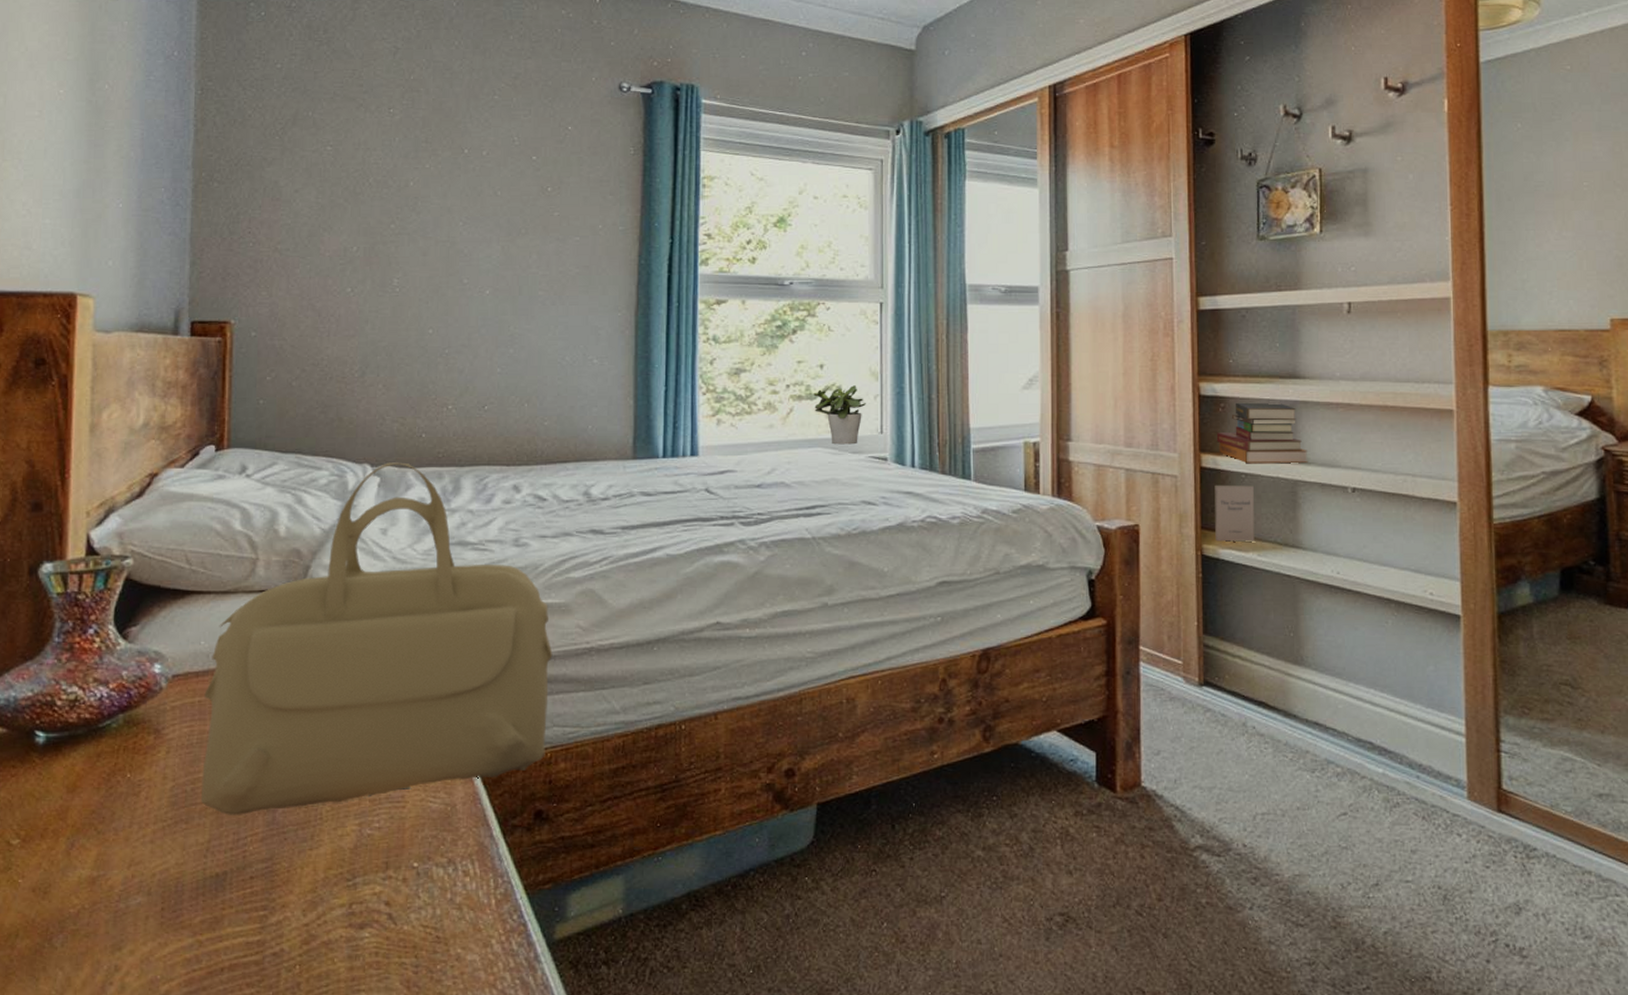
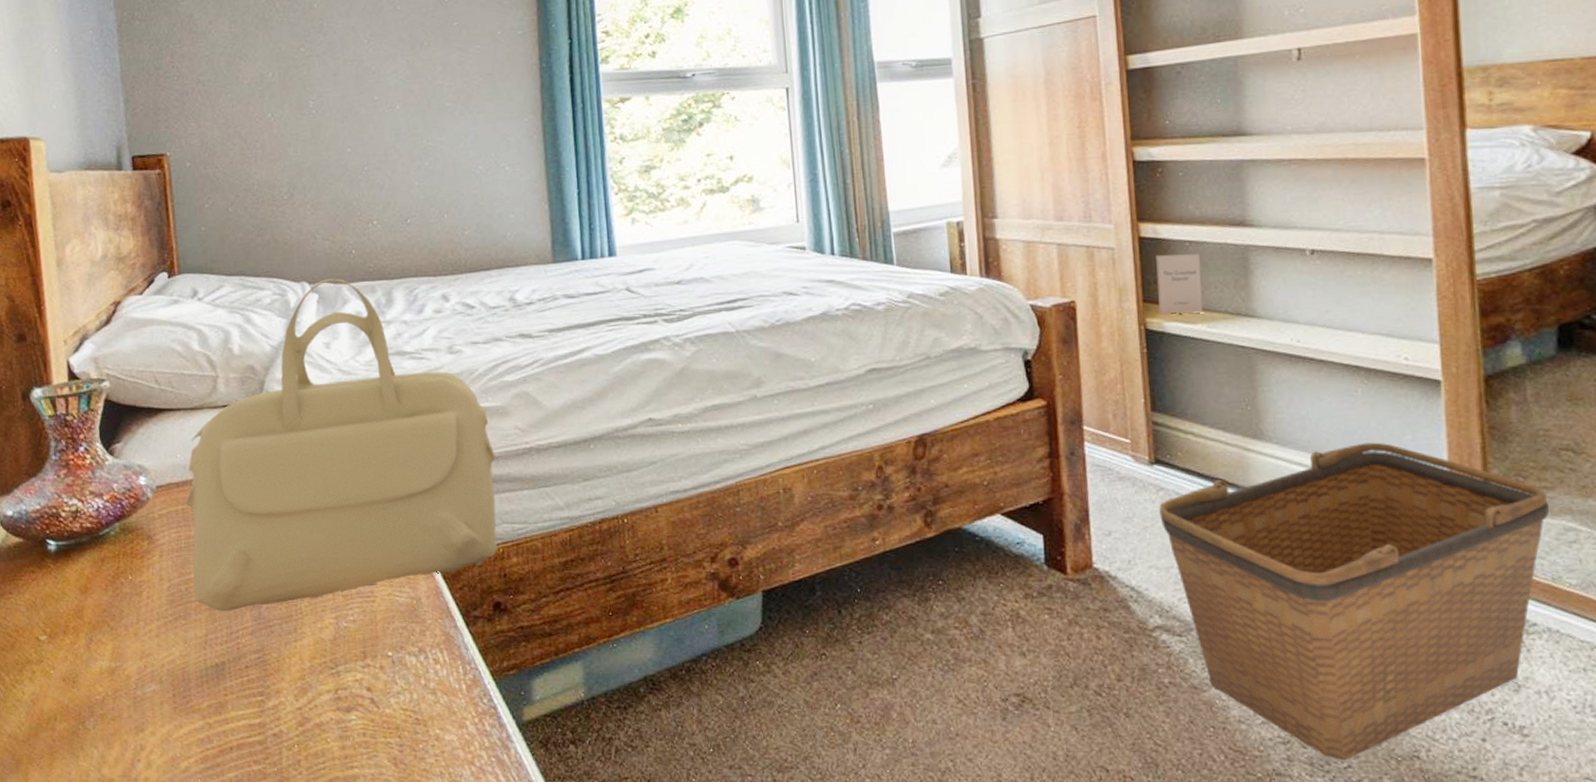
potted plant: present [813,385,866,445] -> none [725,175,780,237]
bicycle basket: none [1206,671,1550,982] -> present [1159,442,1550,761]
books: present [1216,402,1308,464] -> none [1155,164,1260,231]

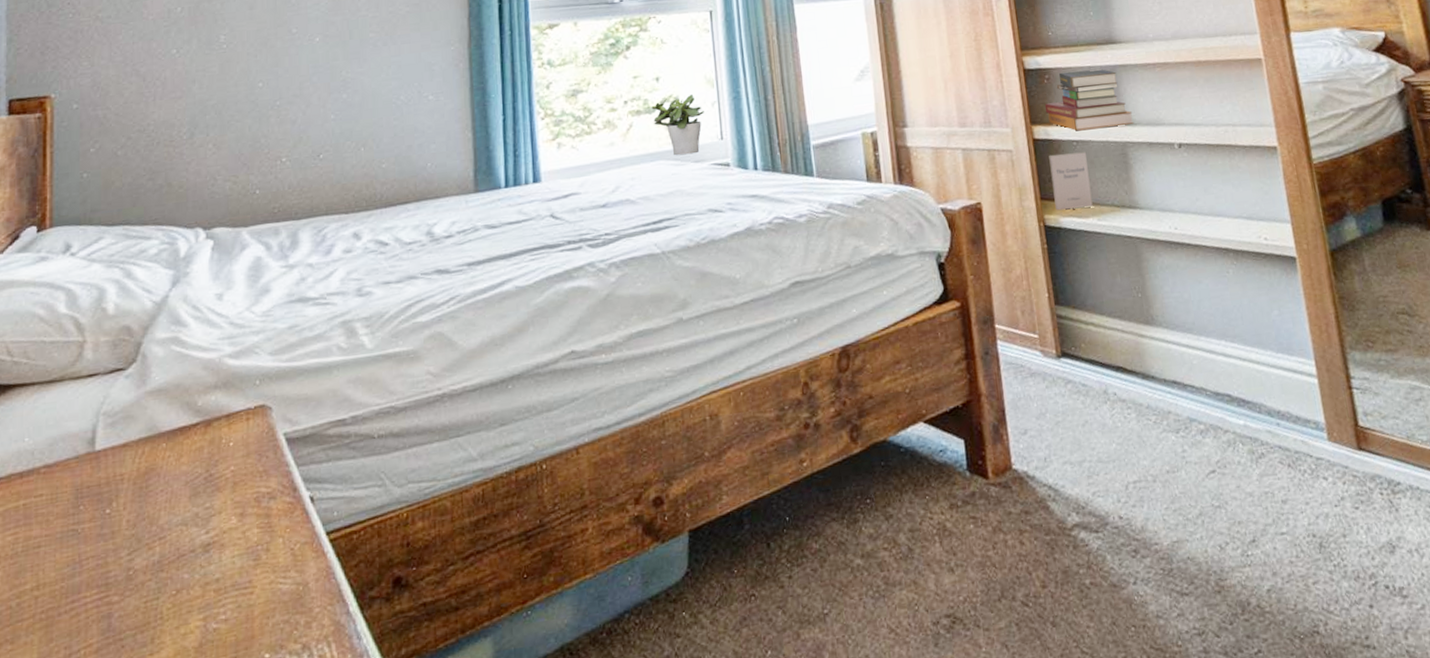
handbag: present [186,278,498,611] -> none [27,222,404,628]
potted plant: none [725,175,780,237] -> present [651,94,704,156]
books: none [1155,164,1260,231] -> present [1044,69,1134,131]
bicycle basket: present [1159,442,1550,761] -> none [1068,319,1397,646]

